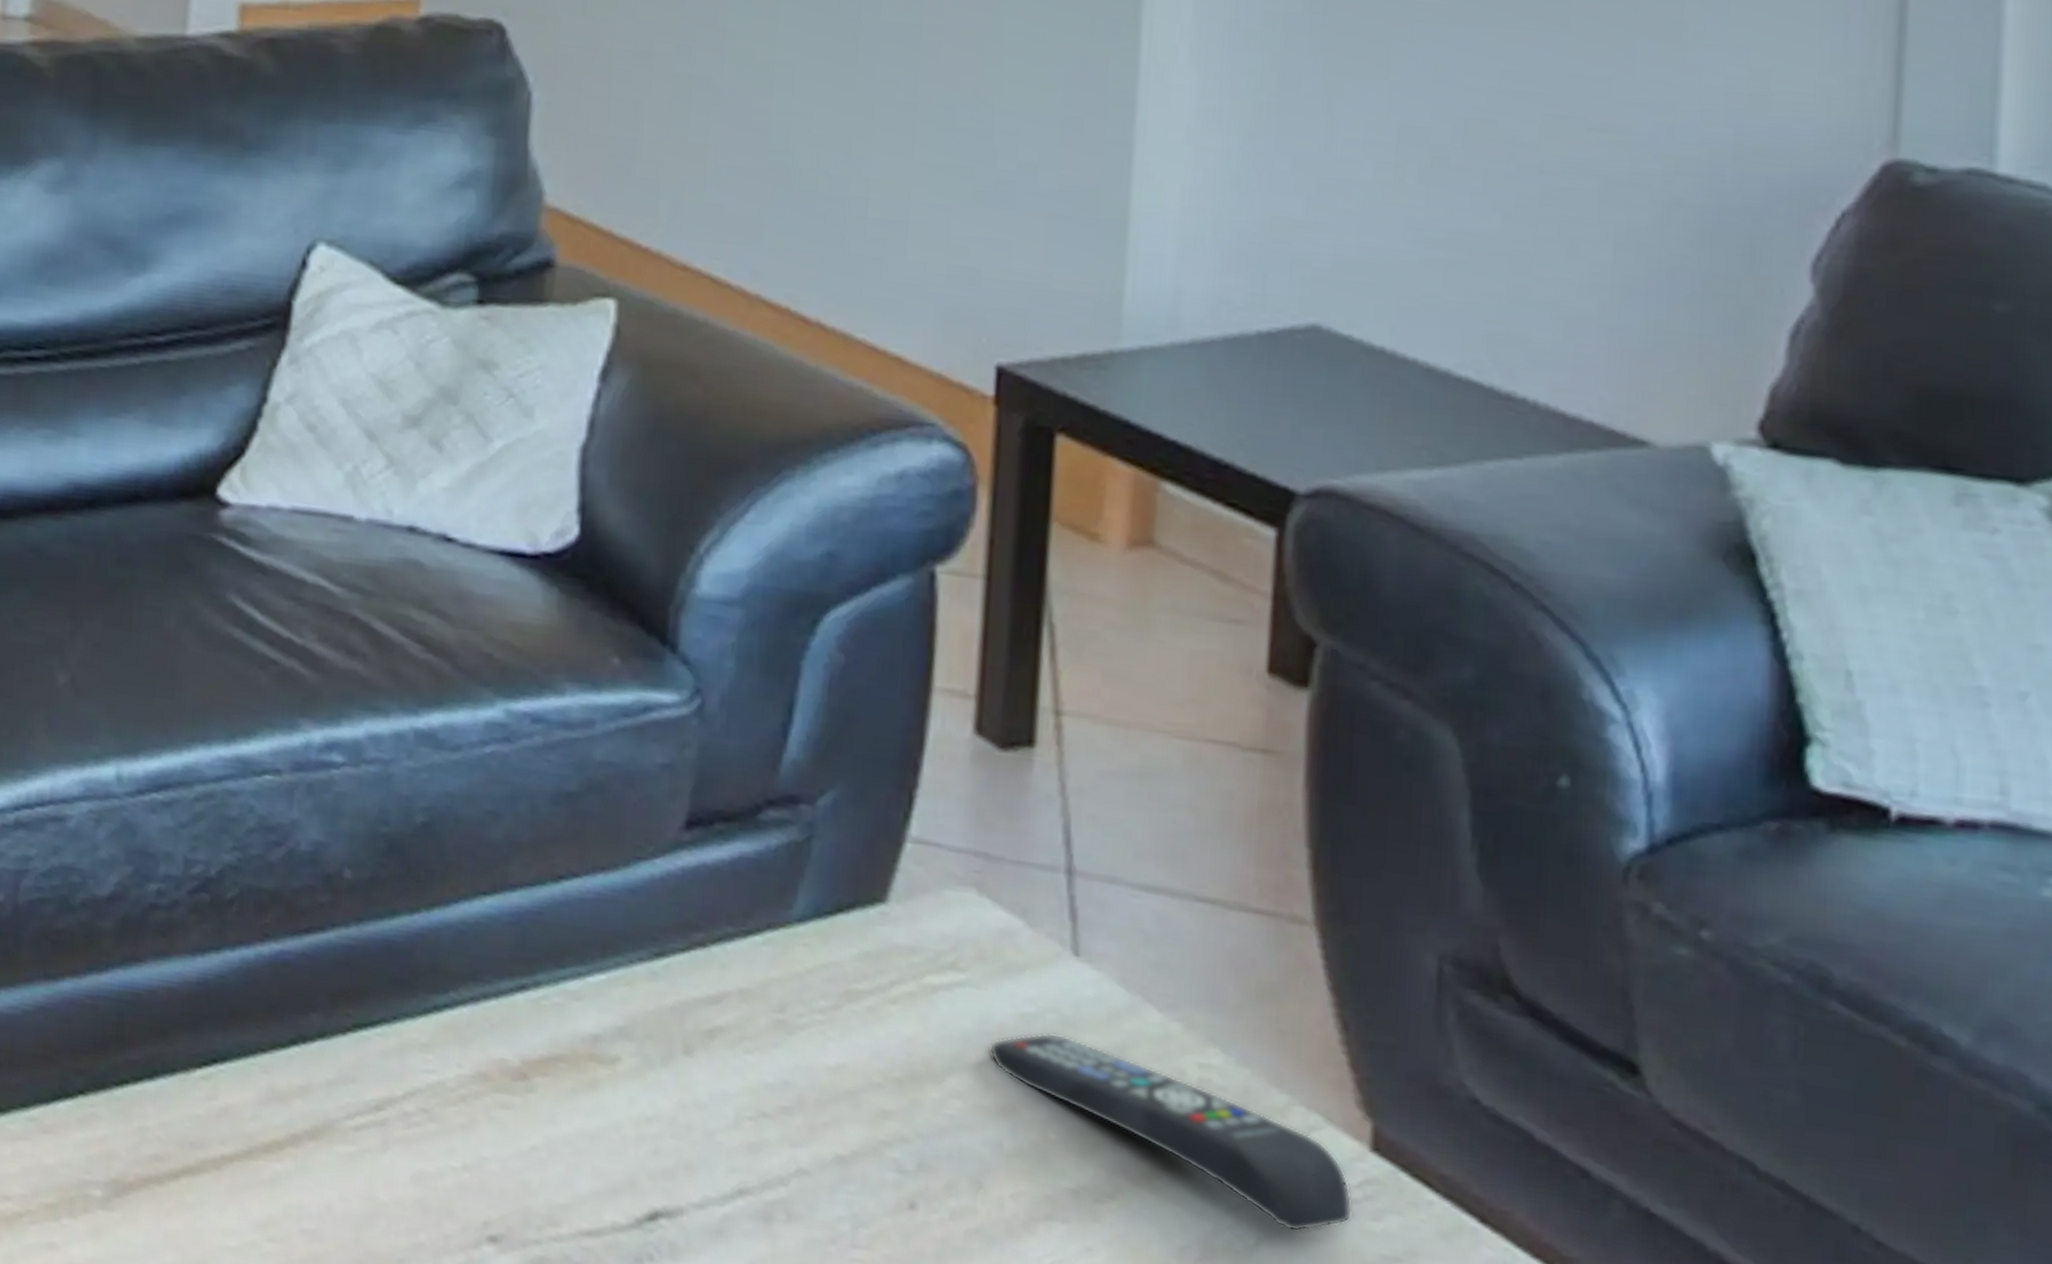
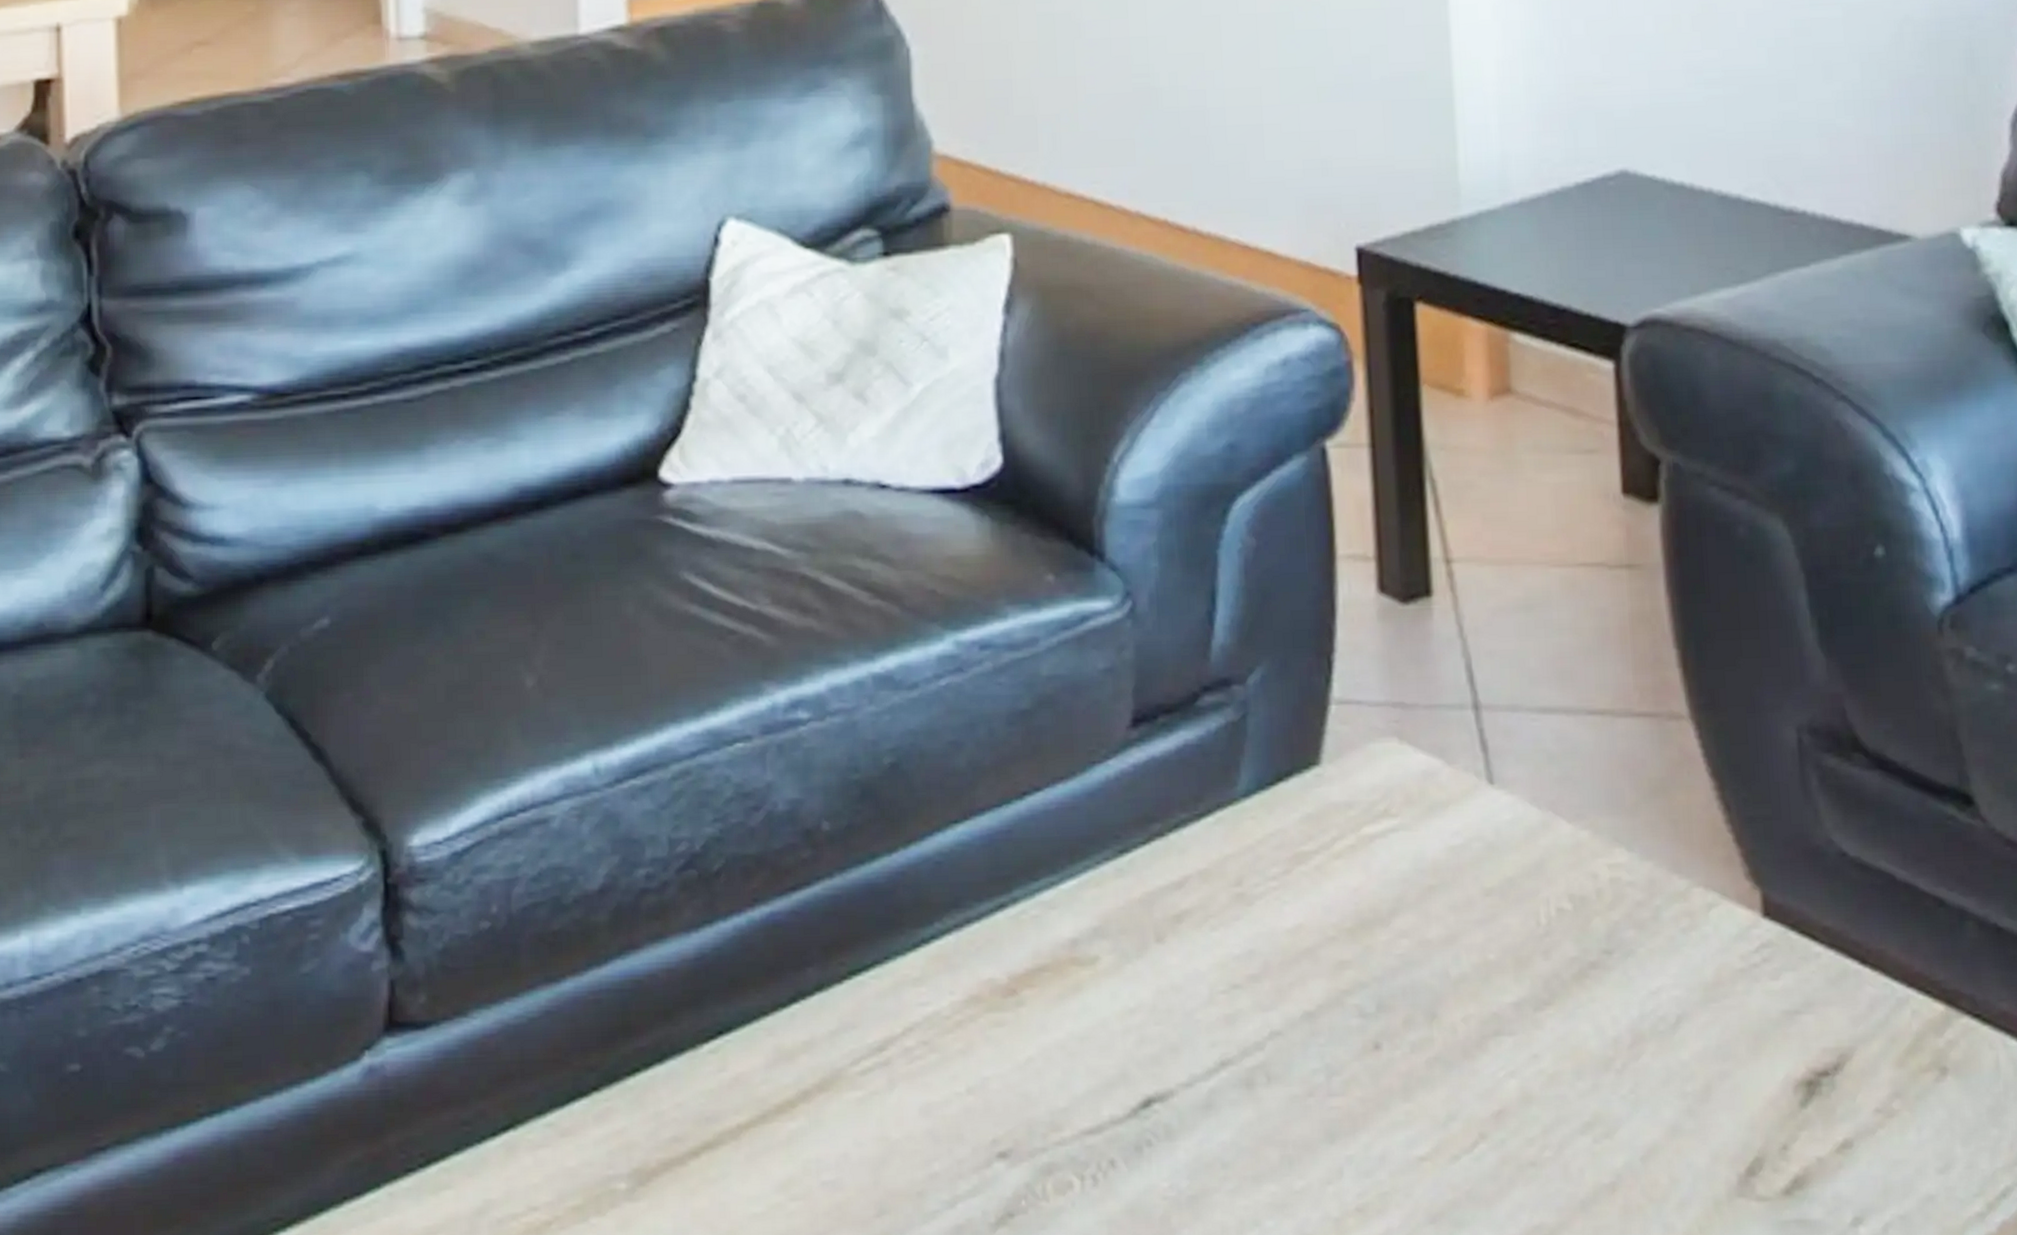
remote control: present [989,1033,1353,1232] -> none [1426,860,1755,1004]

